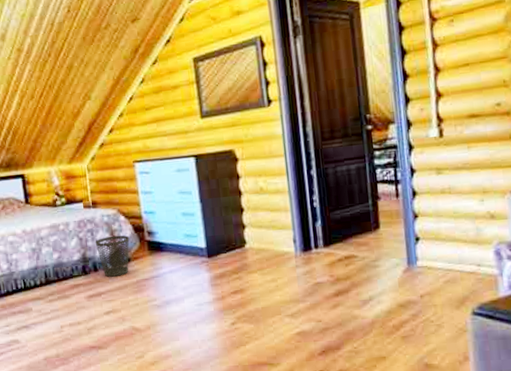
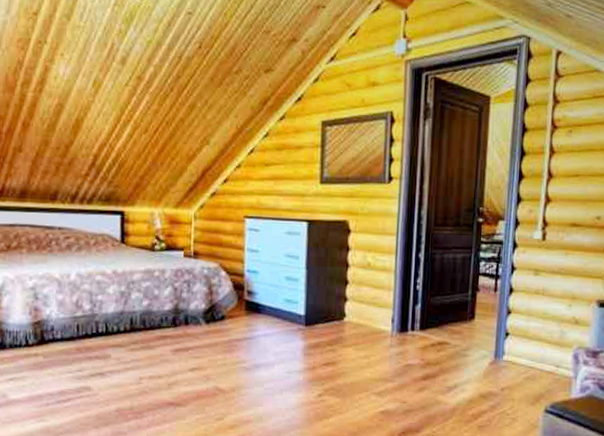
wastebasket: present [95,235,130,277] -> none [190,290,228,333]

